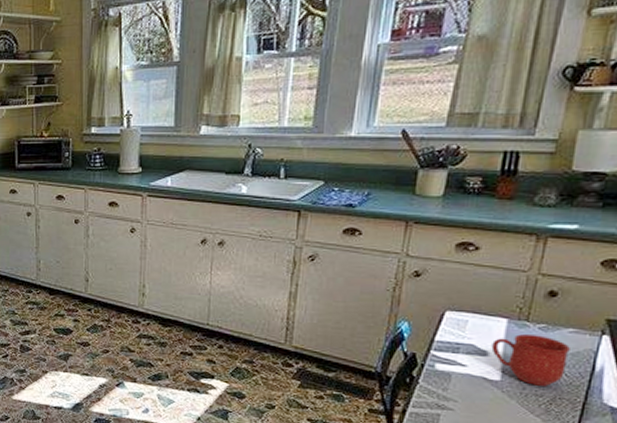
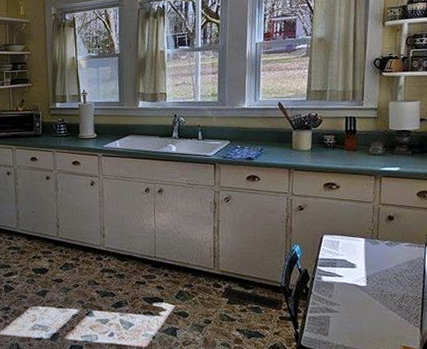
mug: present [491,334,570,386] -> none [357,249,408,288]

